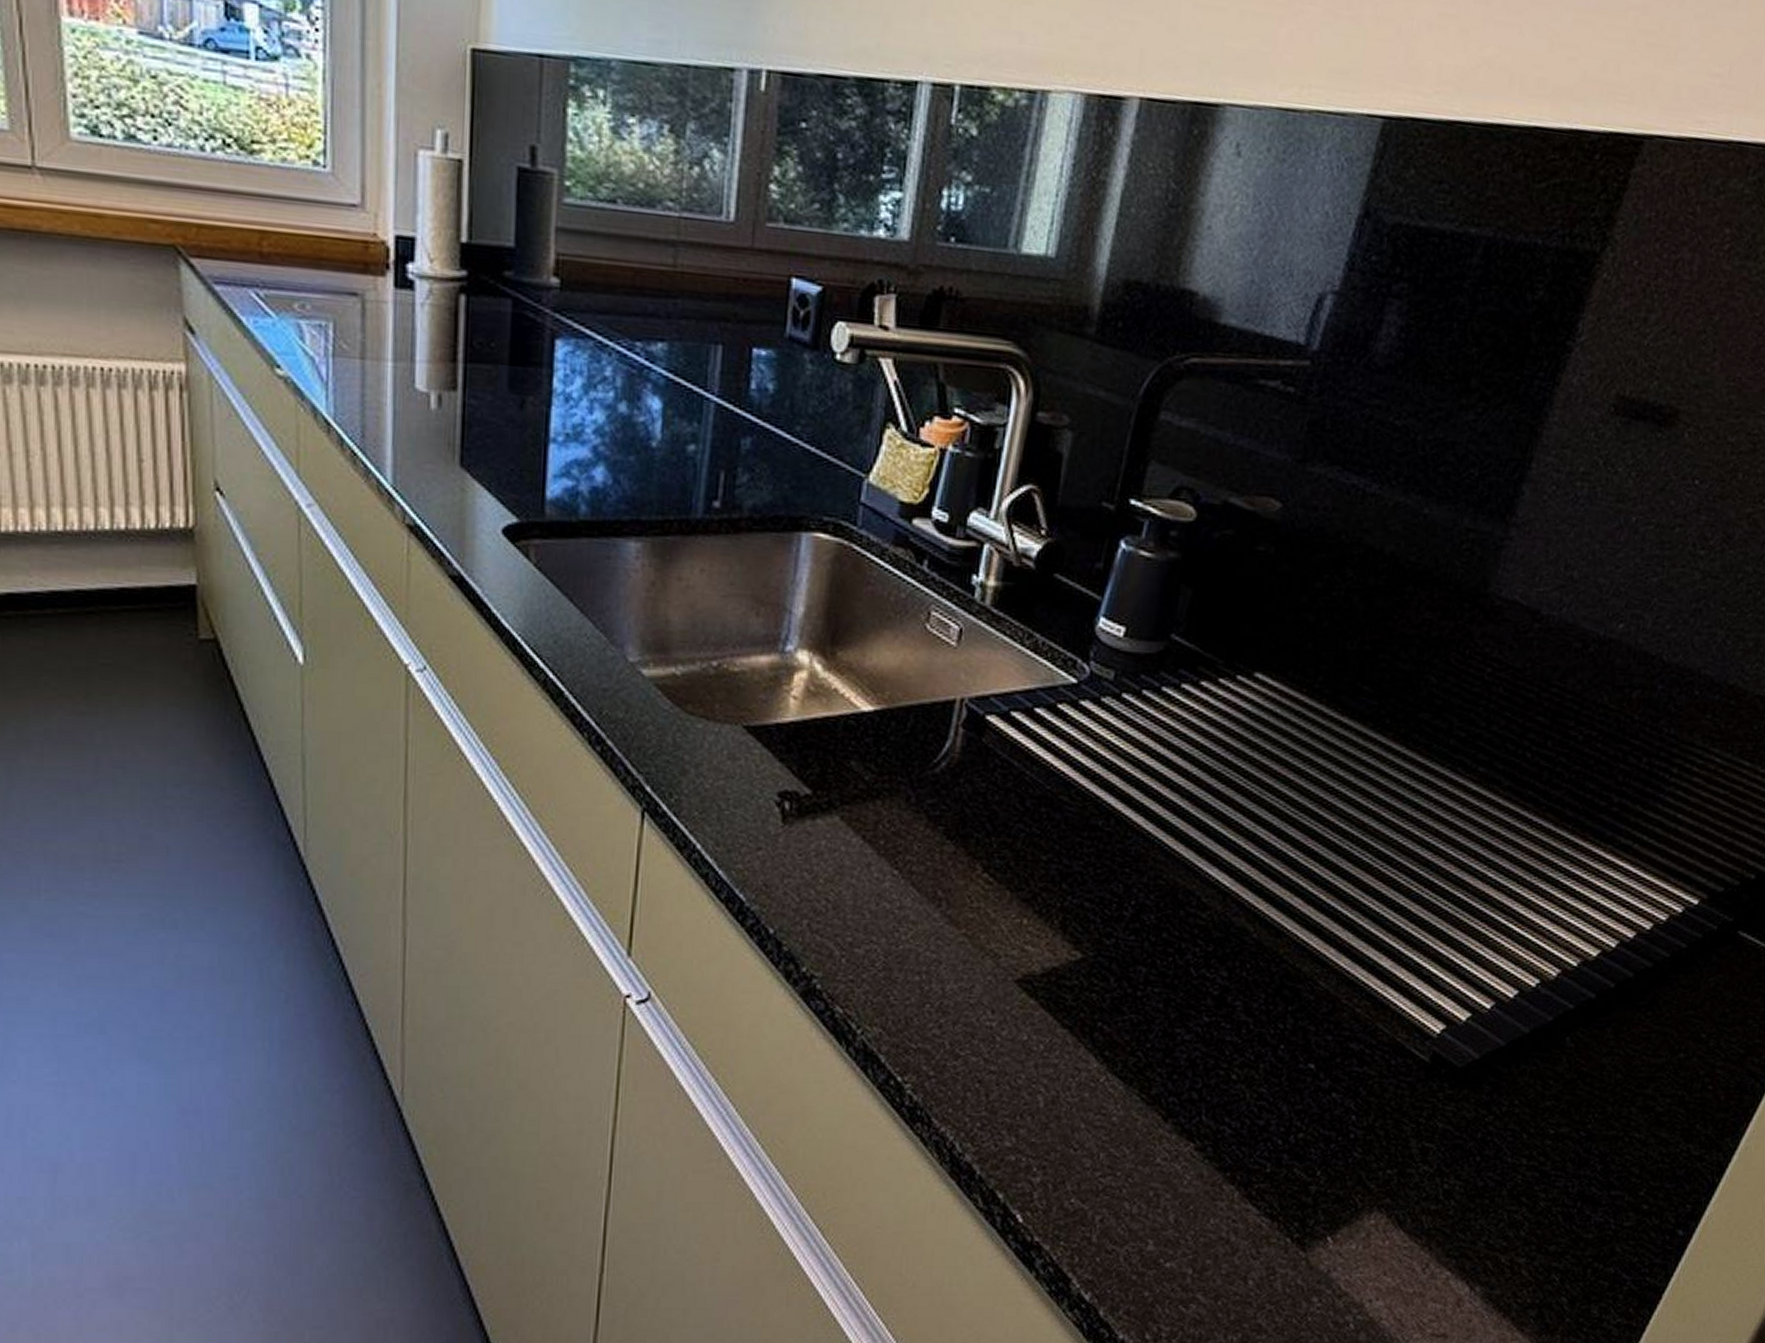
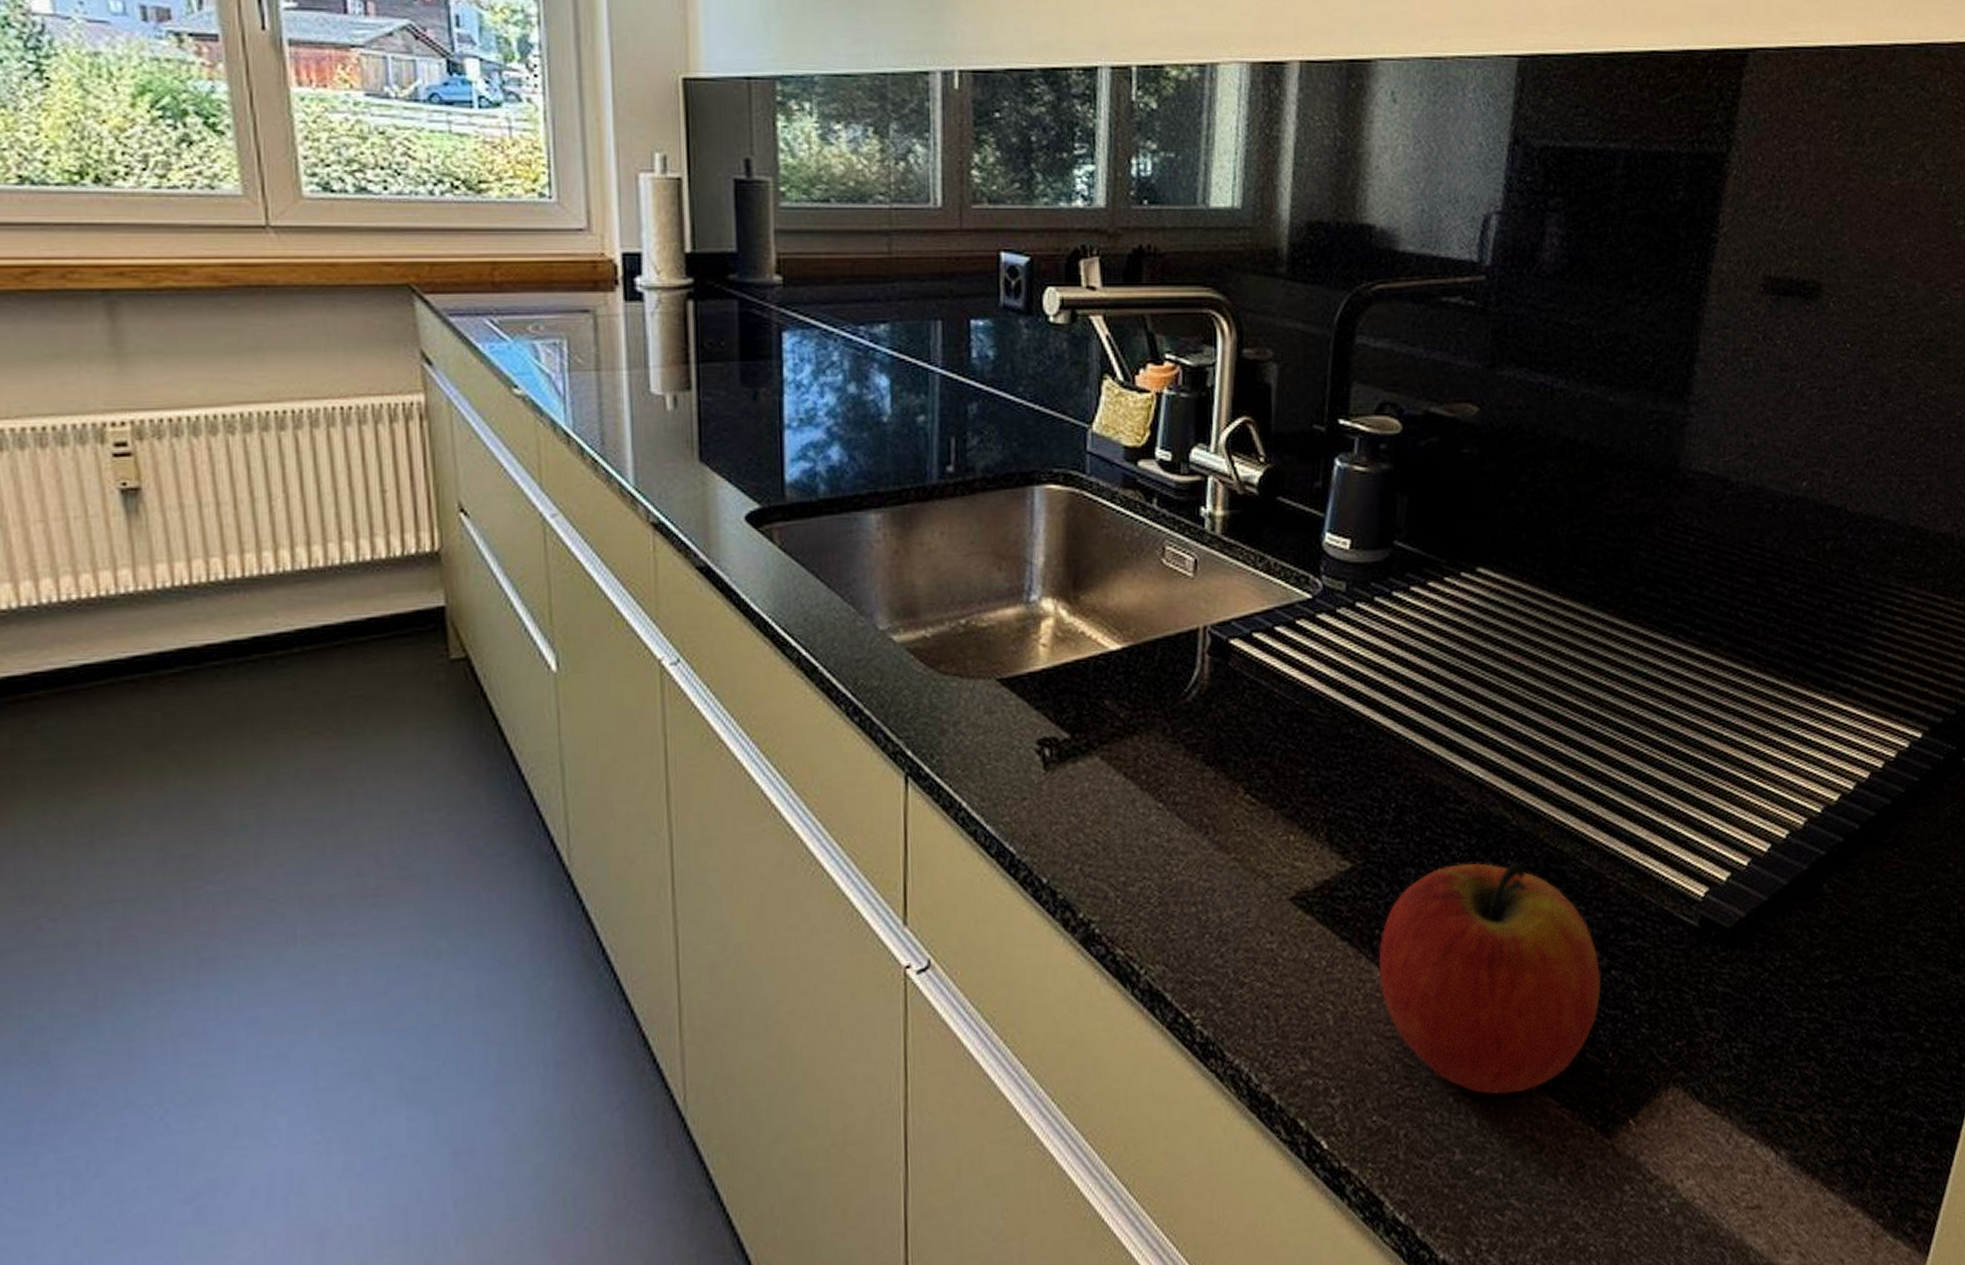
apple: none [1096,969,1321,1197] -> present [1378,861,1602,1095]

